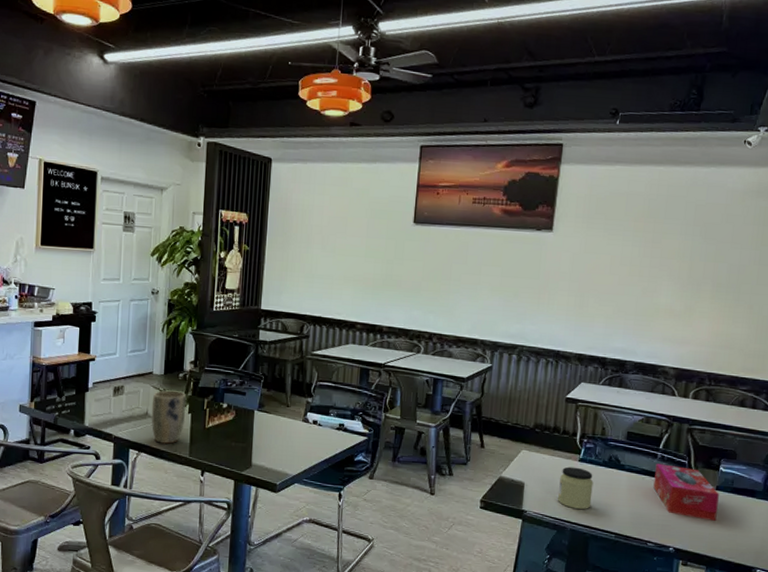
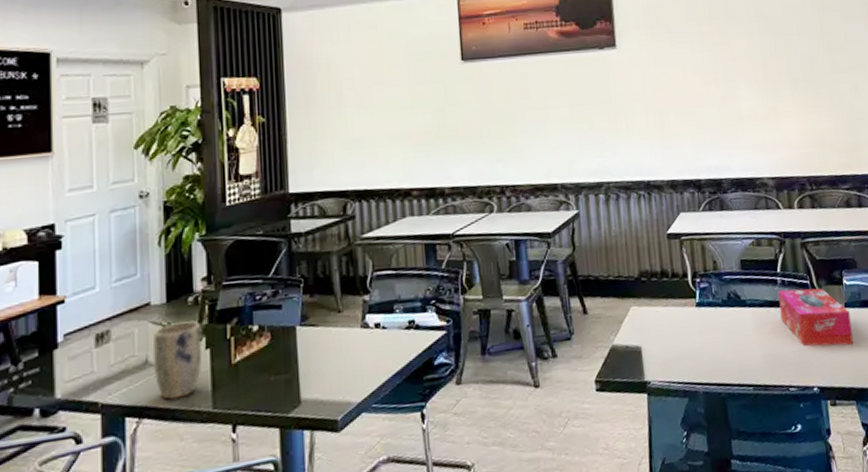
jar: present [558,466,594,510] -> none [679,314,720,366]

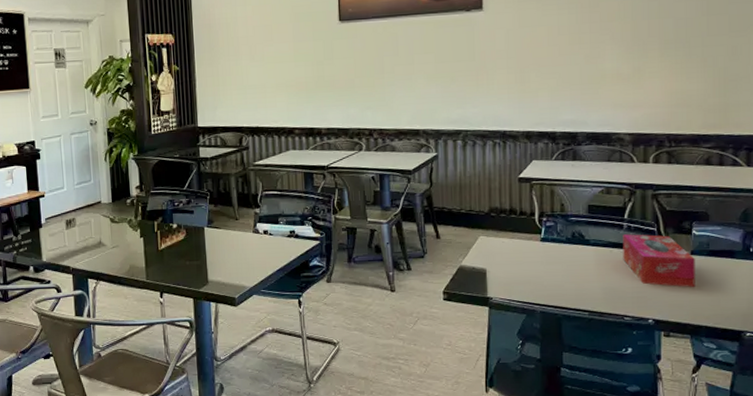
plant pot: present [152,321,203,401] -> none [104,217,138,271]

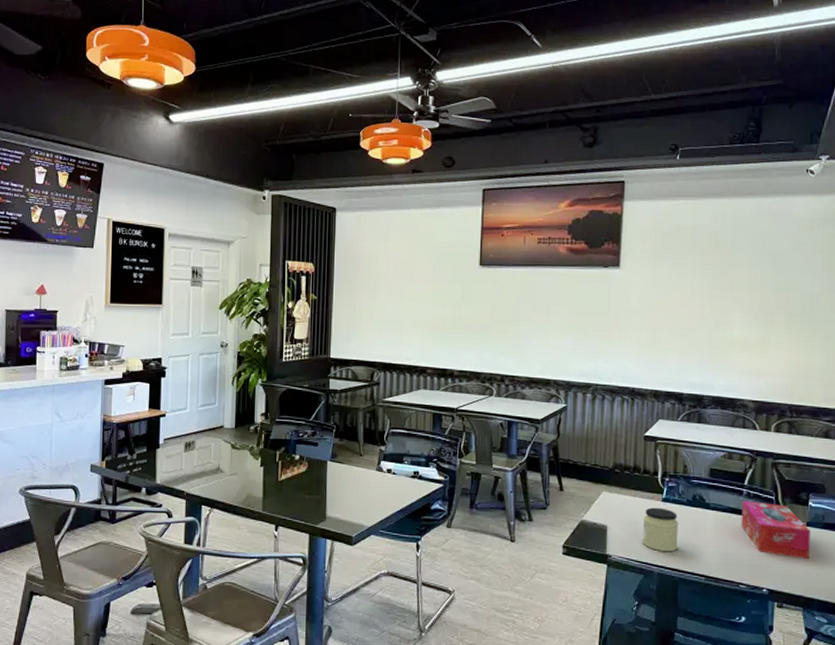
jar: none [523,247,559,291] -> present [643,507,679,552]

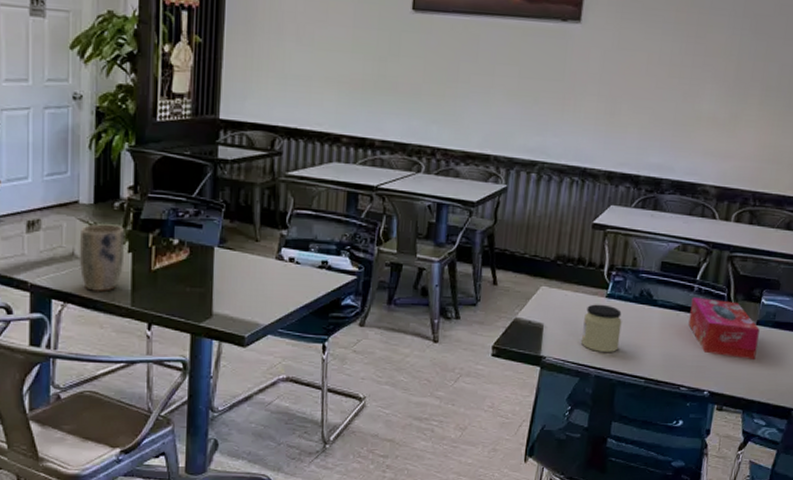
plant pot: none [223,444,258,500] -> present [79,224,125,293]

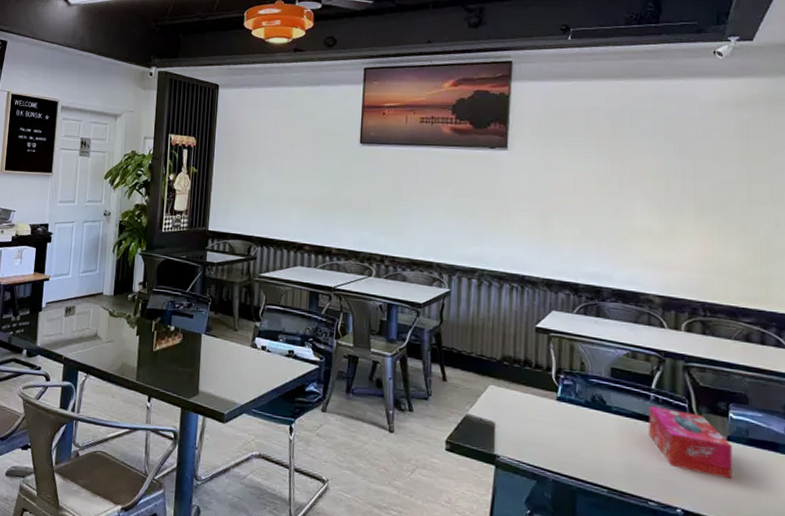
plant pot: present [79,224,125,293] -> none [100,311,135,368]
jar: present [581,304,622,353] -> none [535,406,576,458]

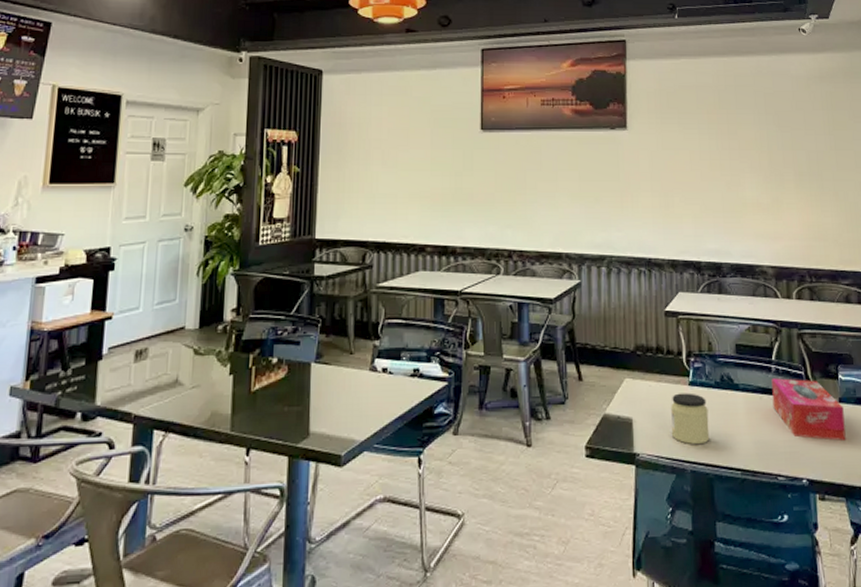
jar: none [535,406,576,458] -> present [671,393,710,445]

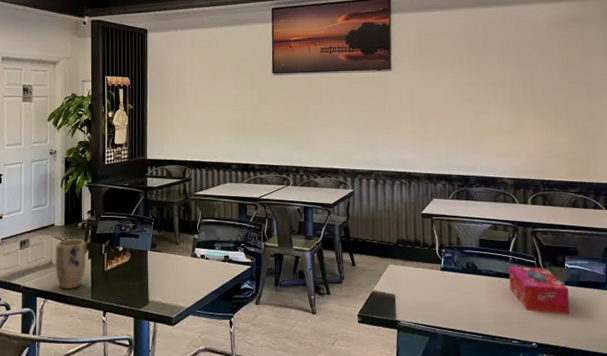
plant pot: none [182,348,227,419] -> present [55,239,86,290]
jar: present [671,393,710,445] -> none [426,276,457,315]

